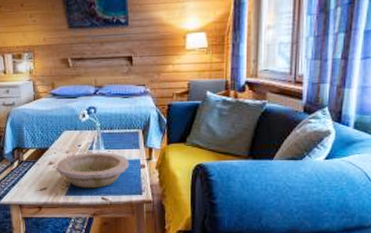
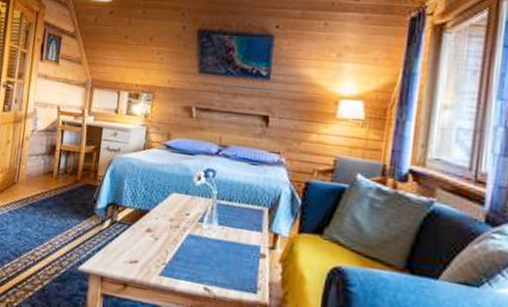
bowl: present [56,152,129,188] -> none [154,224,246,274]

